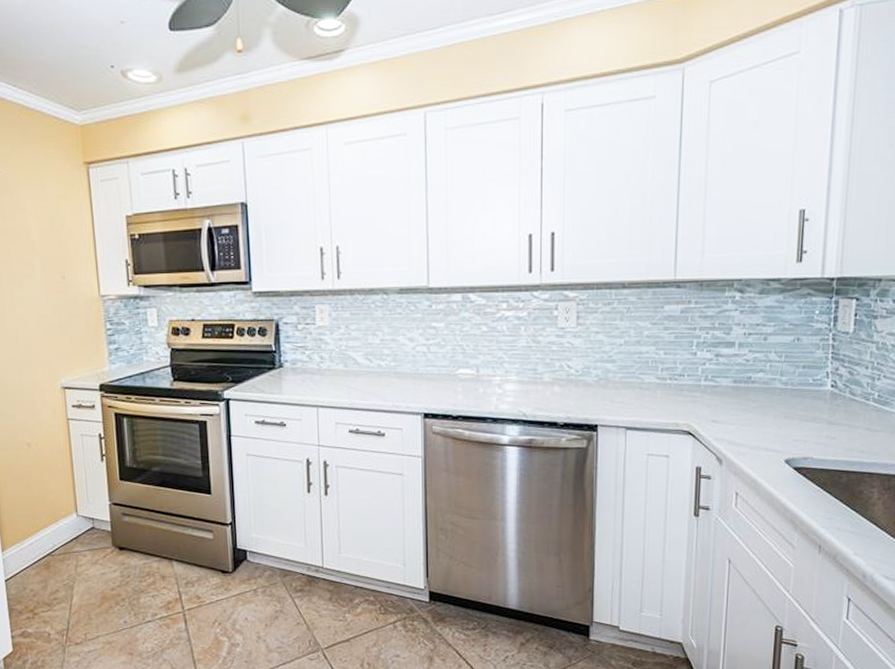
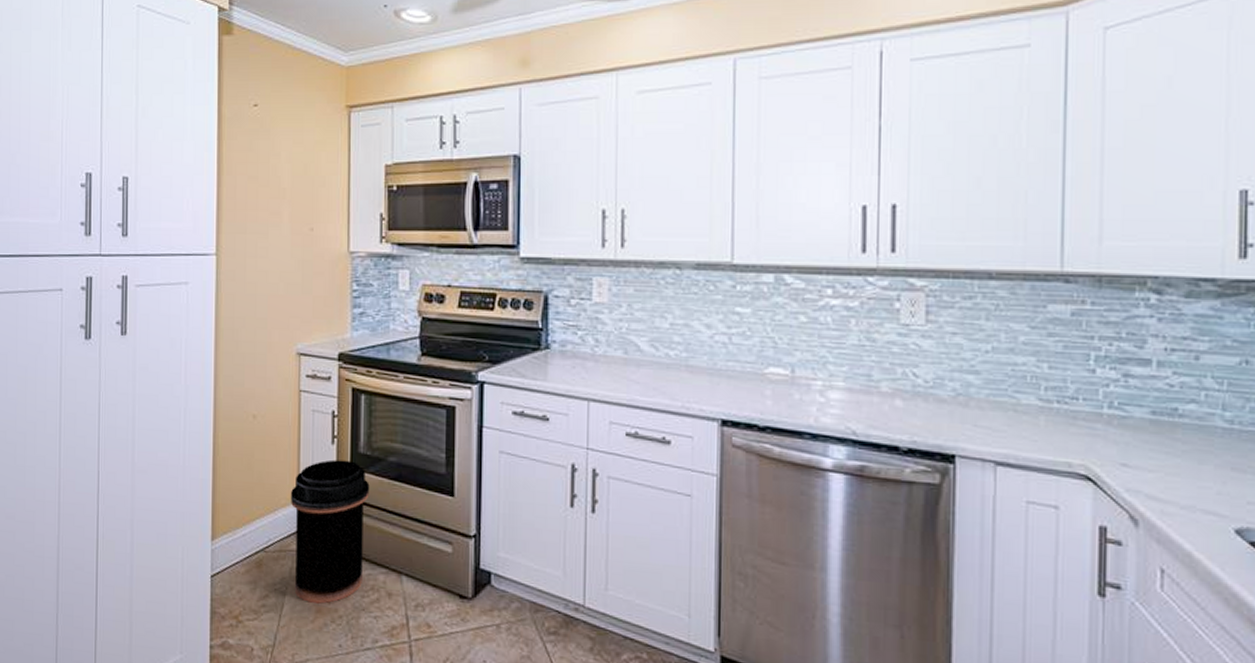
trash can: none [68,474,139,592] -> present [290,459,370,604]

